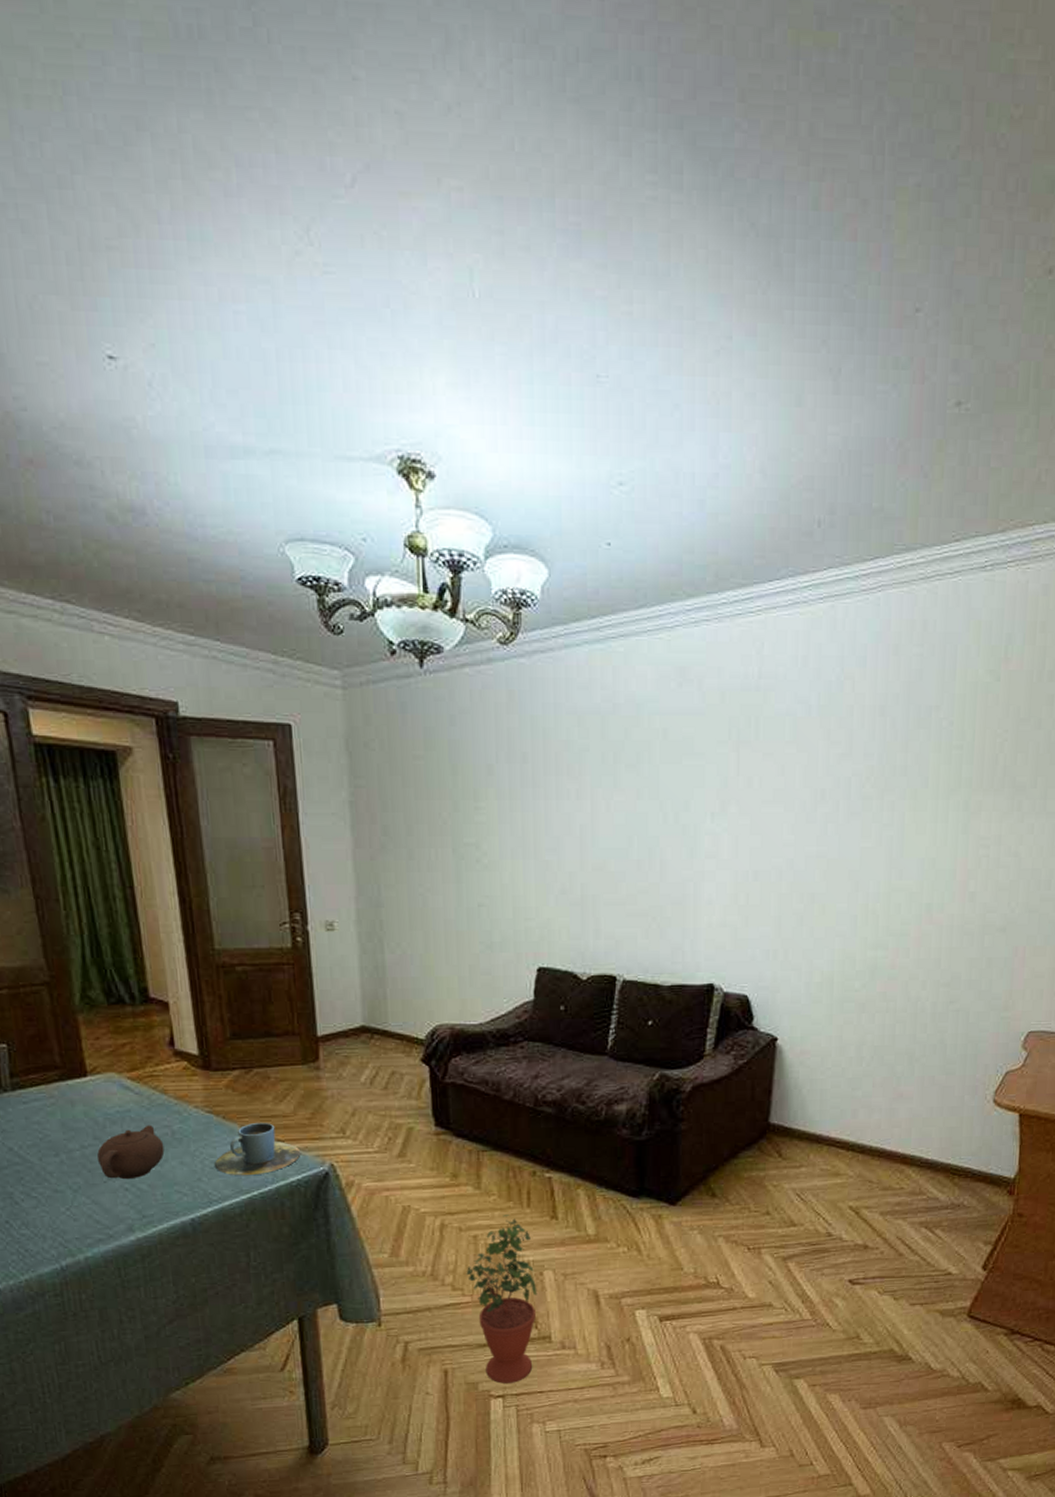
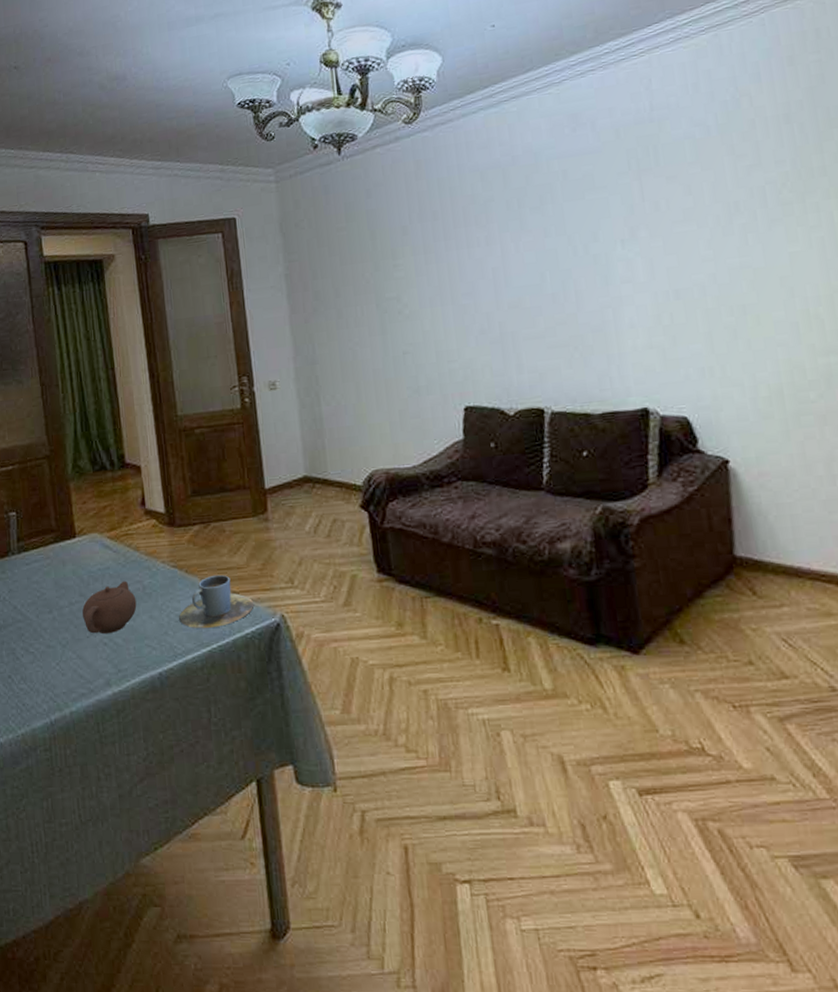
potted plant: present [466,1215,538,1383] -> none [419,667,499,866]

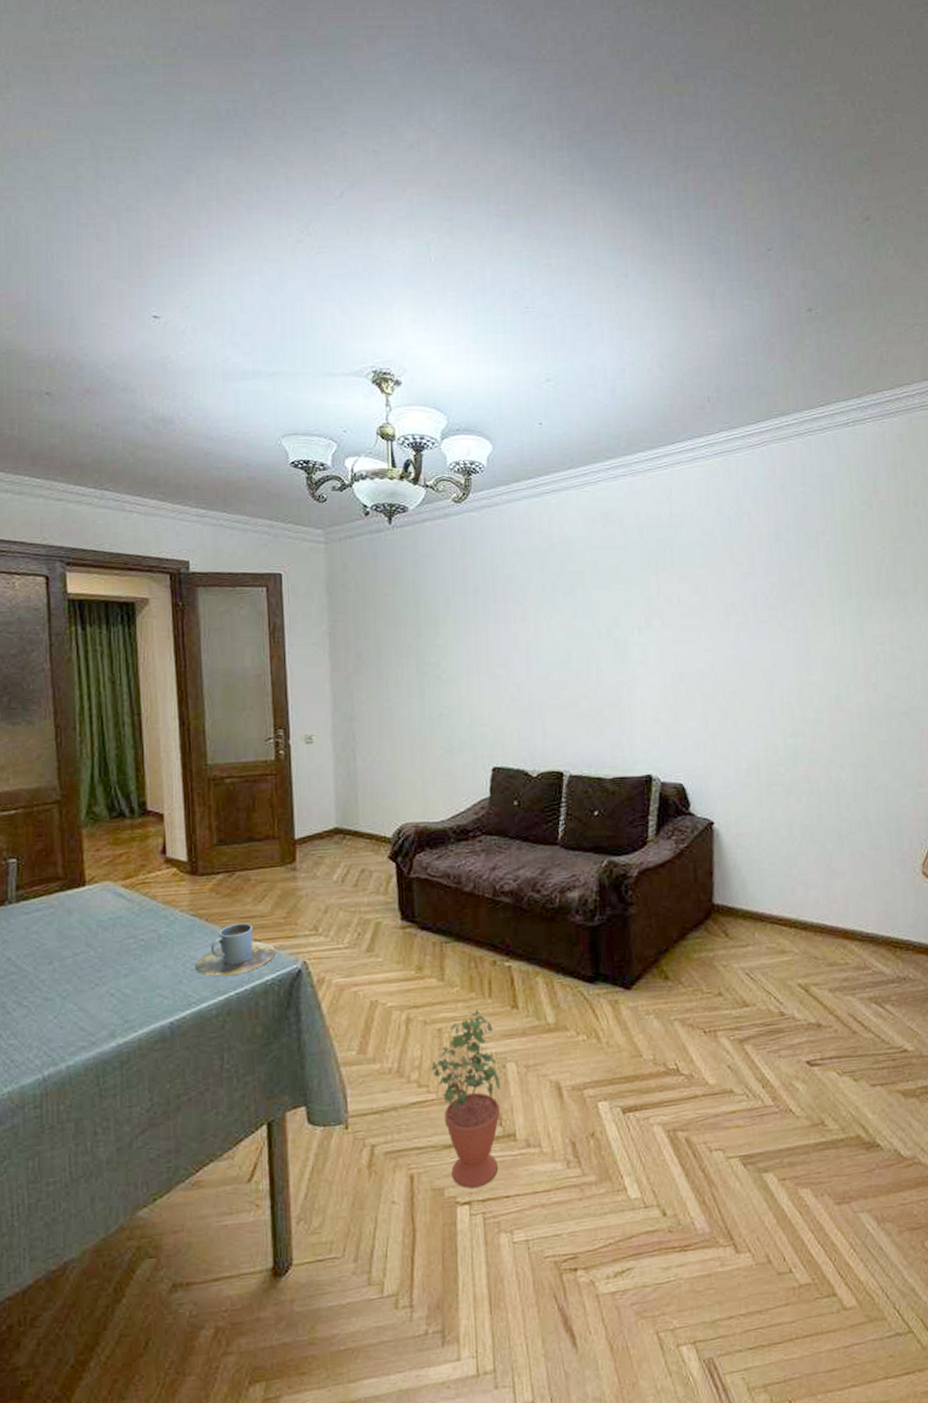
teapot: present [82,581,137,635] -> none [88,930,150,985]
potted plant: none [419,667,499,866] -> present [431,1006,501,1188]

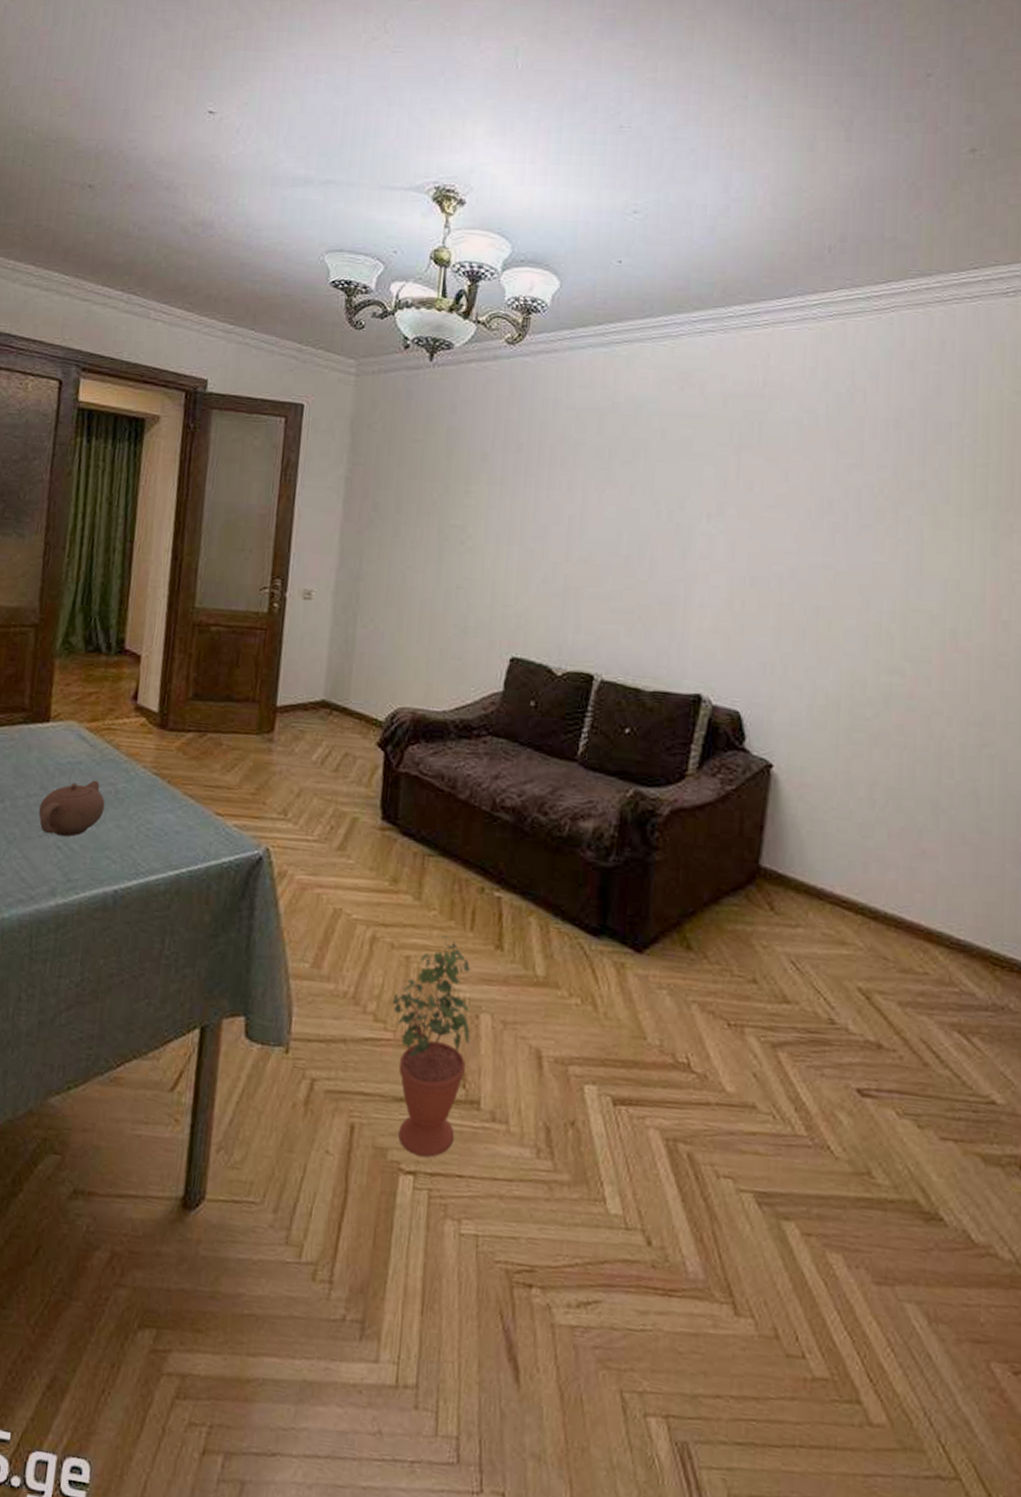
teapot: none [88,930,150,985] -> present [38,780,105,837]
cup: present [196,922,276,977] -> none [150,791,239,850]

